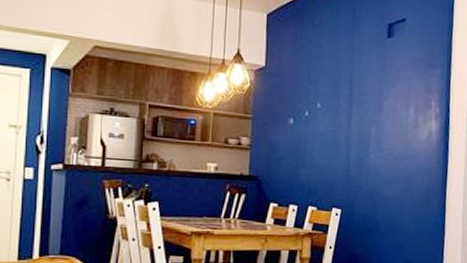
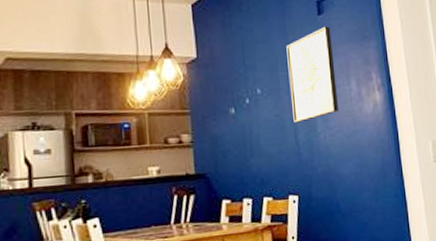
wall art: none [348,50,398,141] -> present [286,26,338,123]

